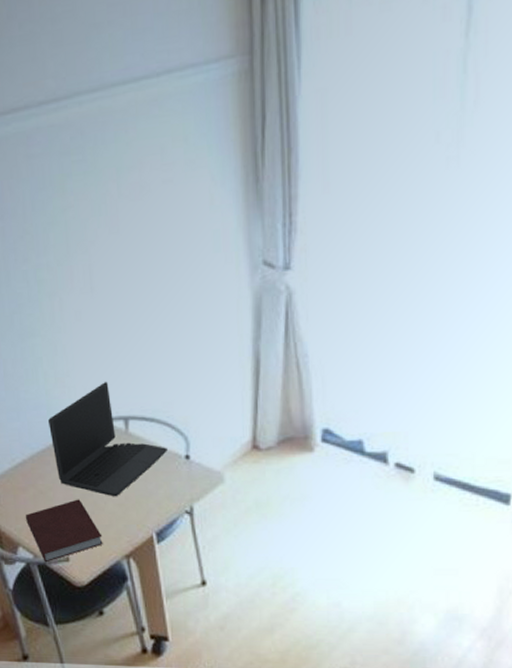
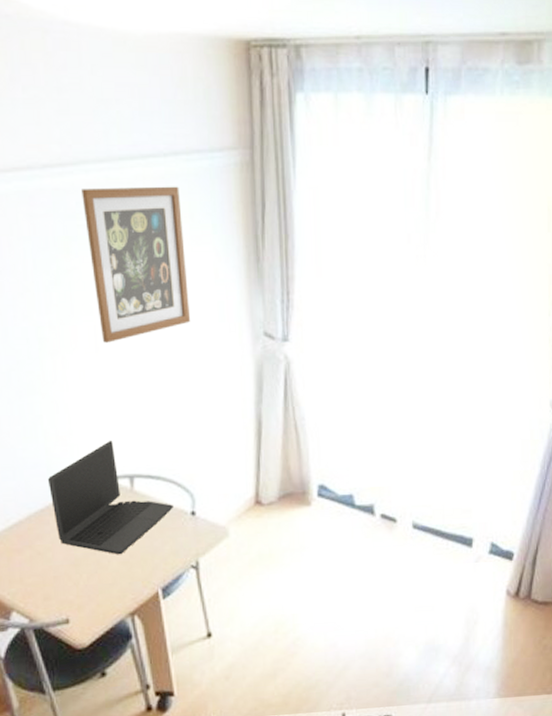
notebook: present [25,499,103,563] -> none [20,558,106,627]
wall art: none [76,107,185,282] -> present [82,186,191,343]

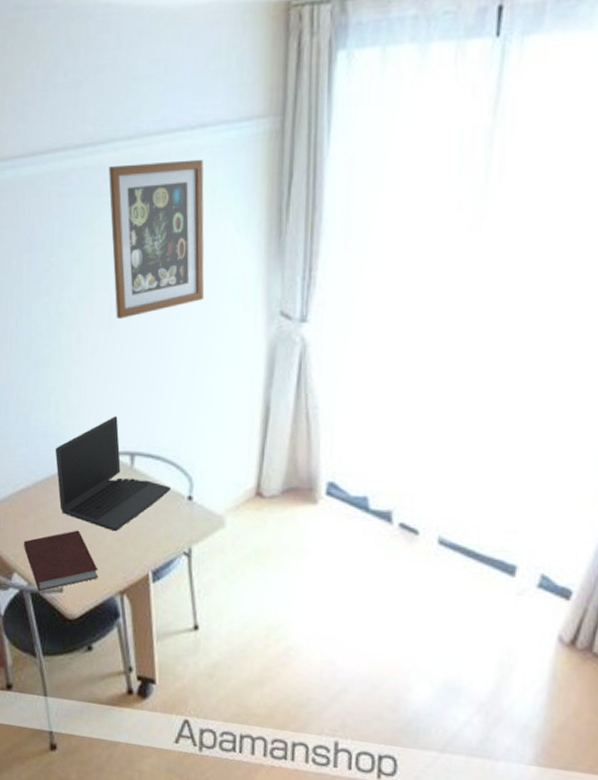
notebook: none [20,558,106,627] -> present [23,530,98,592]

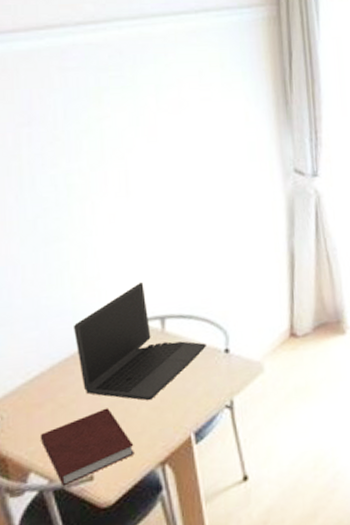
wall art: present [109,159,204,319] -> none [114,39,223,186]

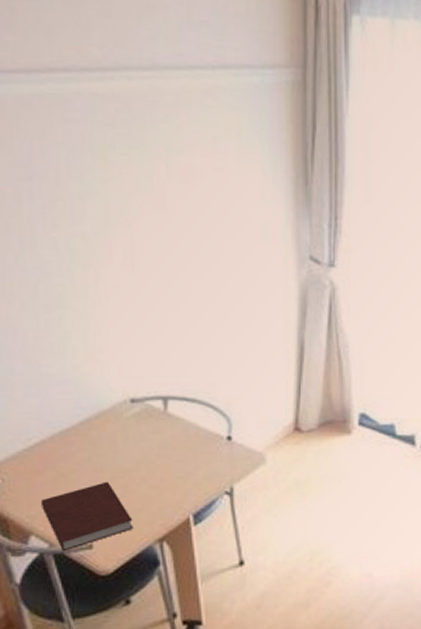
laptop: present [73,282,206,401] -> none [74,360,208,479]

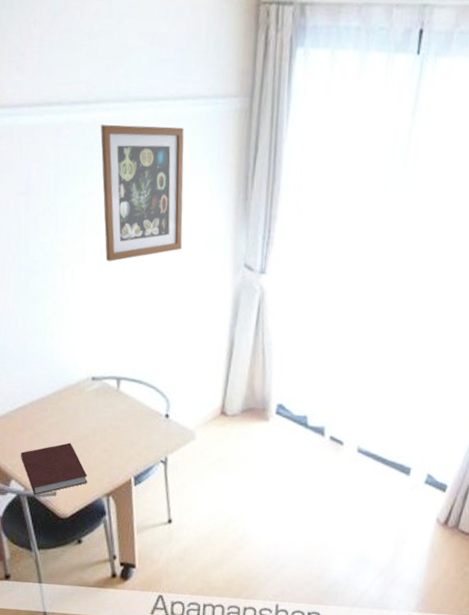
wall art: none [122,96,235,258] -> present [101,124,184,262]

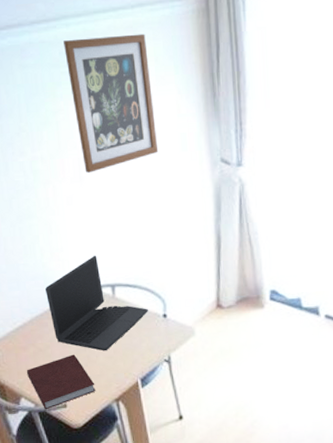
laptop: none [49,346,151,444] -> present [44,256,148,351]

